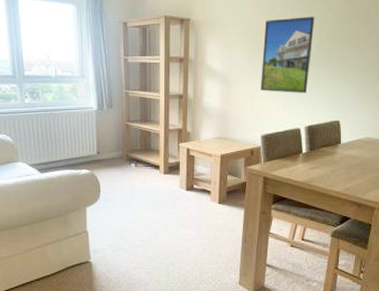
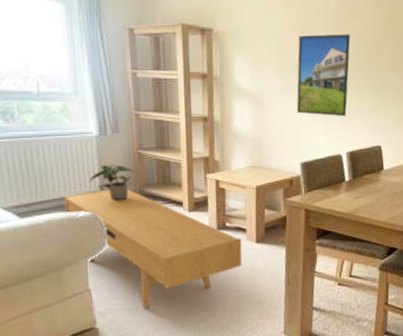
tv console: none [71,153,206,250] -> present [64,189,242,308]
potted plant: none [89,134,122,163] -> present [89,165,134,201]

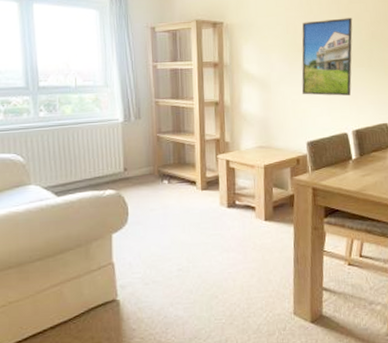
tv console: present [64,189,242,308] -> none [94,170,252,283]
potted plant: present [89,165,134,201] -> none [115,148,153,181]

